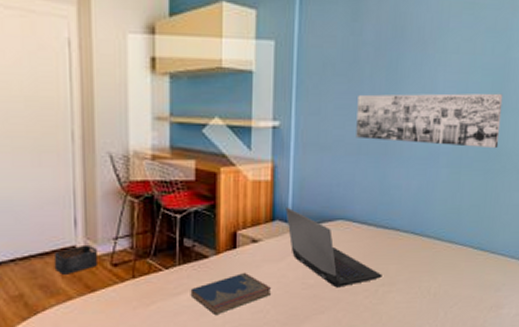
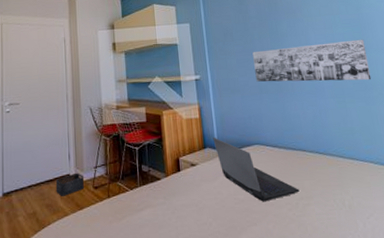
hardcover book: present [190,272,272,314] -> none [149,190,212,227]

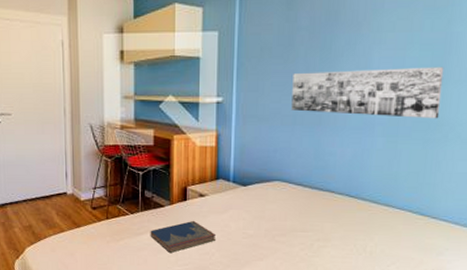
storage bin: present [55,172,84,196] -> none [51,191,81,213]
hardcover book: none [149,190,212,227] -> present [150,220,217,253]
laptop computer: present [212,137,300,202] -> none [228,168,318,239]

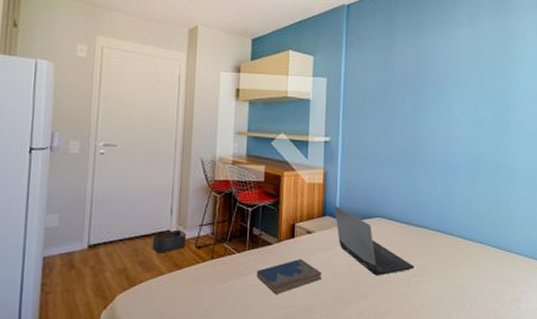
storage bin: none [51,191,81,213] -> present [152,229,186,254]
laptop computer: none [228,168,318,239] -> present [334,205,414,276]
wall art: present [291,66,444,119] -> none [389,118,506,163]

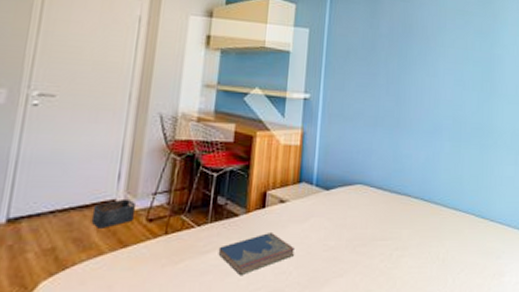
laptop computer: present [334,205,414,276] -> none [311,170,396,251]

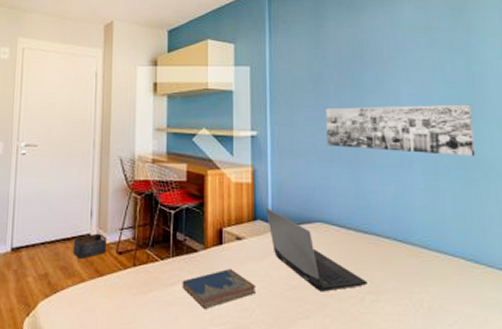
laptop computer: none [311,170,396,251] -> present [266,207,368,292]
wall art: none [373,76,491,127] -> present [326,104,476,157]

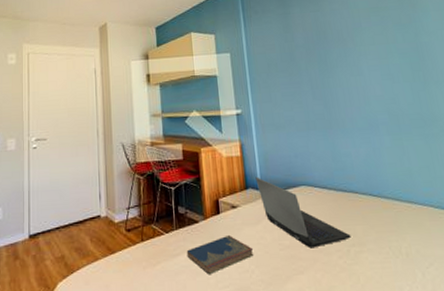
storage bin: present [73,233,106,259] -> none [85,214,116,239]
wall art: present [326,104,476,157] -> none [299,70,432,118]

